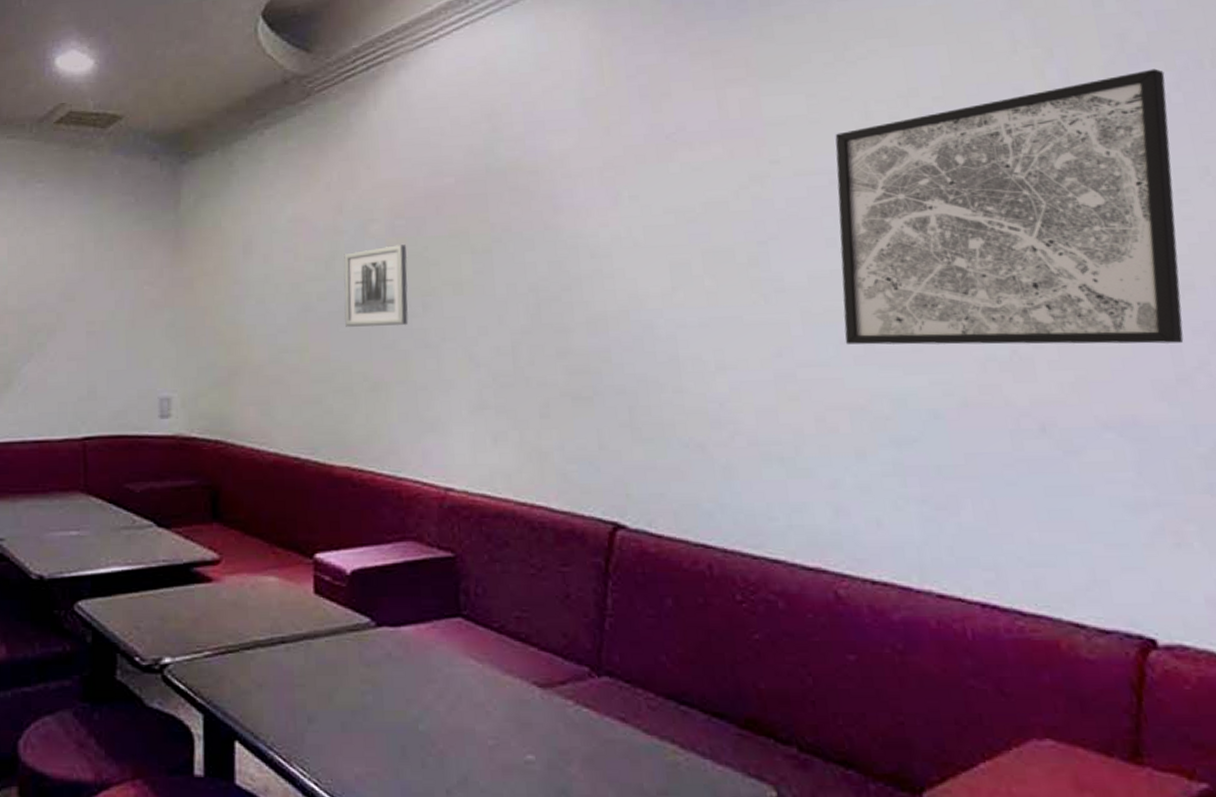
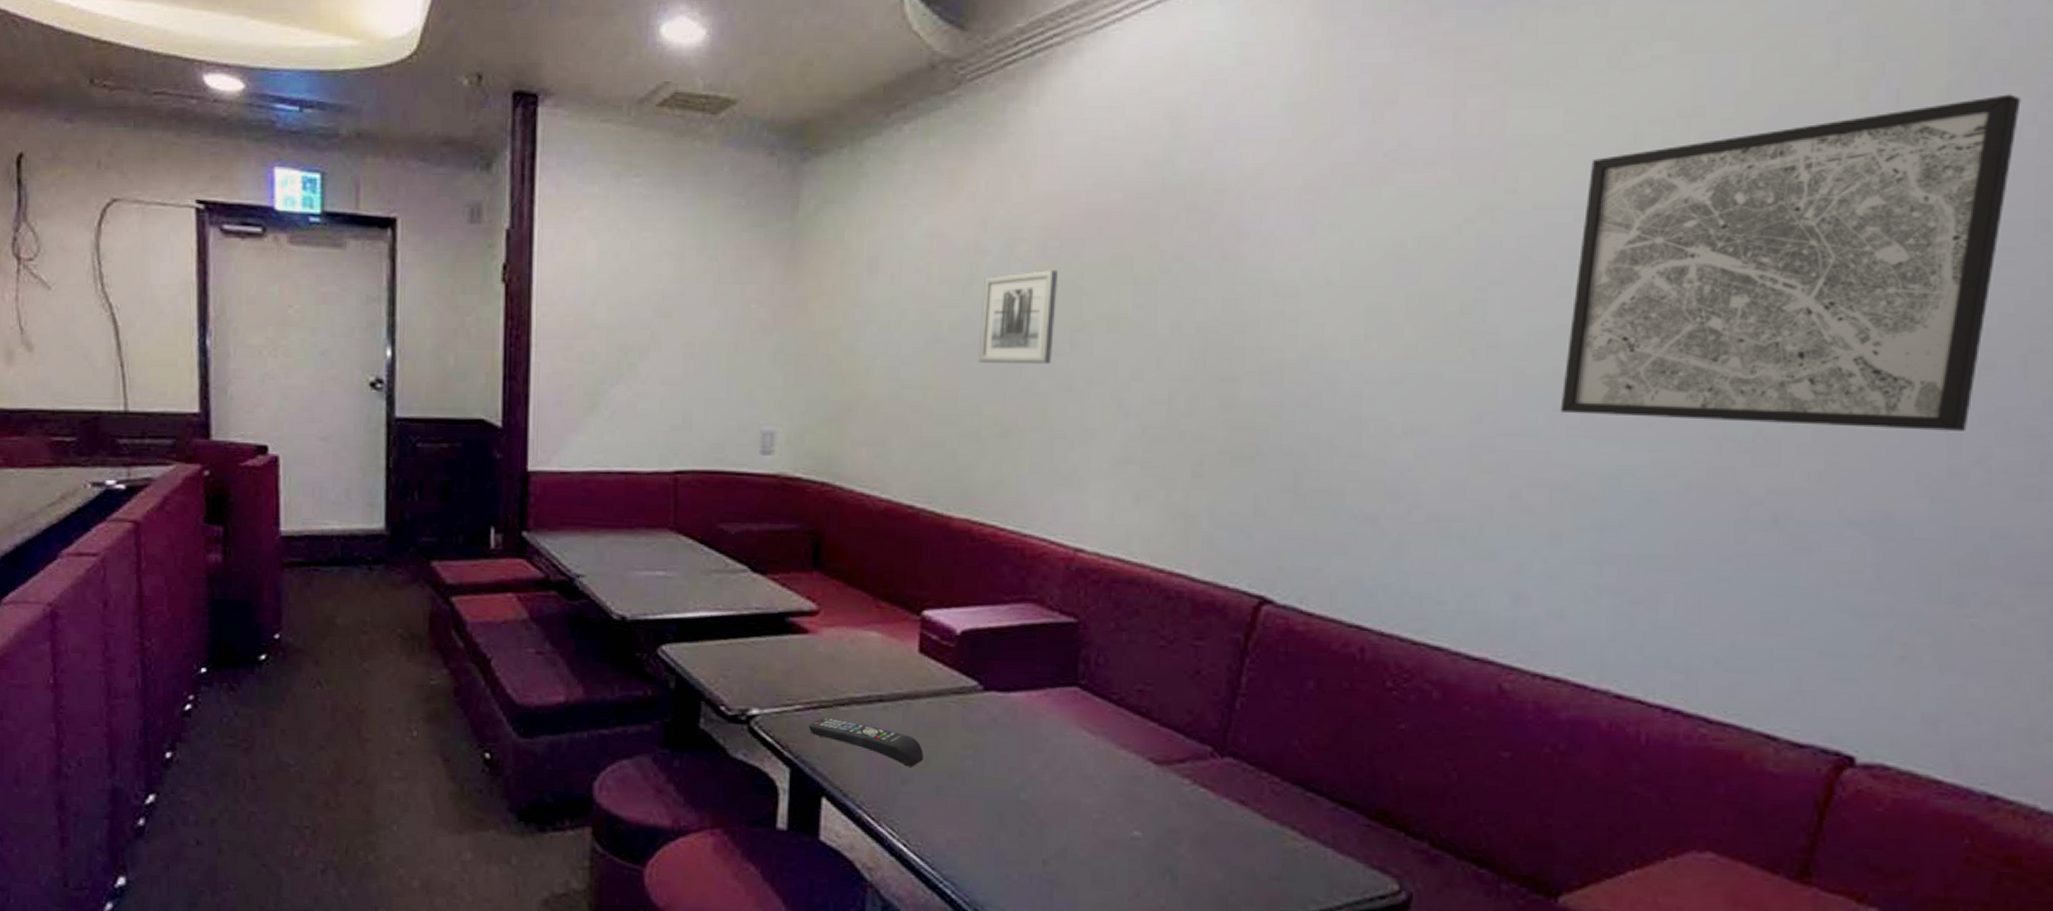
remote control: none [217,662,327,706] -> present [808,717,924,767]

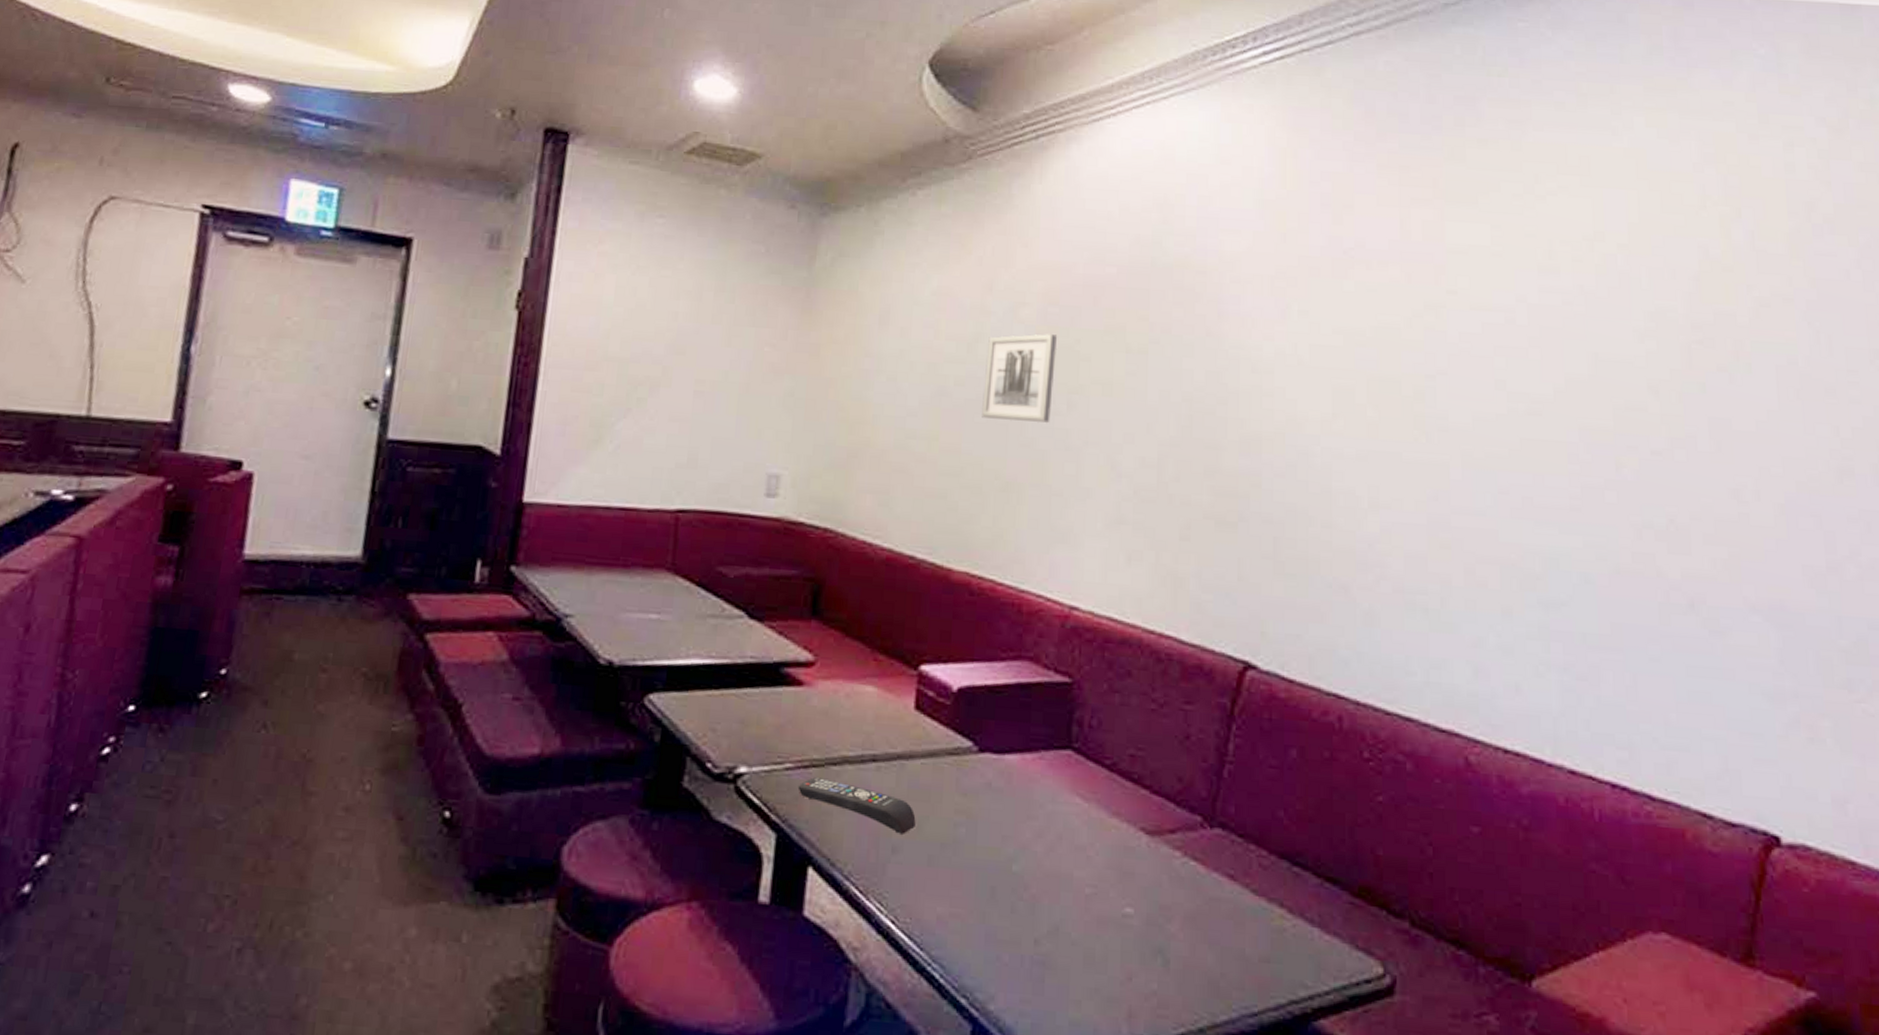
wall art: present [1560,94,2021,431] -> none [1503,242,1847,530]

